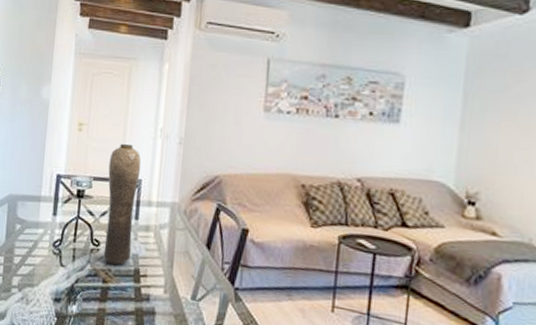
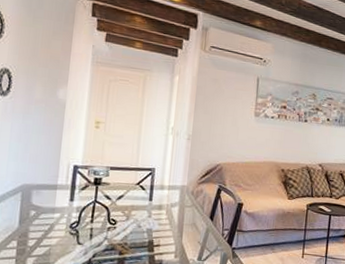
vase: present [103,144,142,265] -> none [120,139,155,239]

